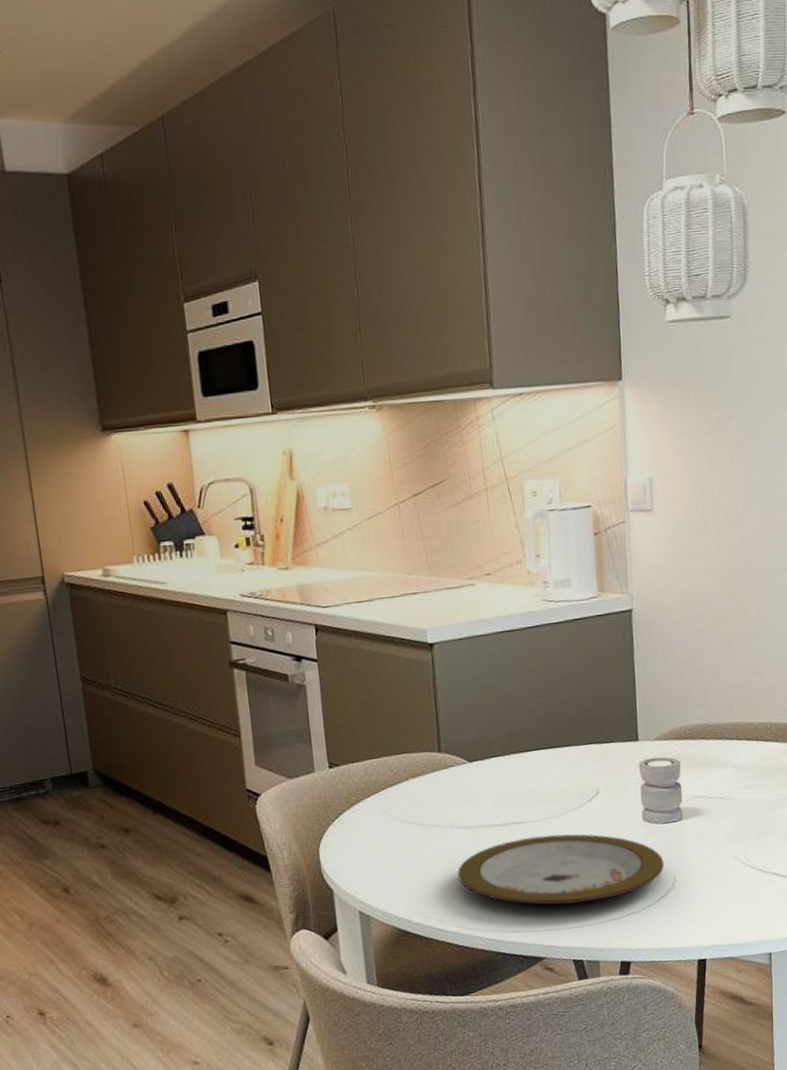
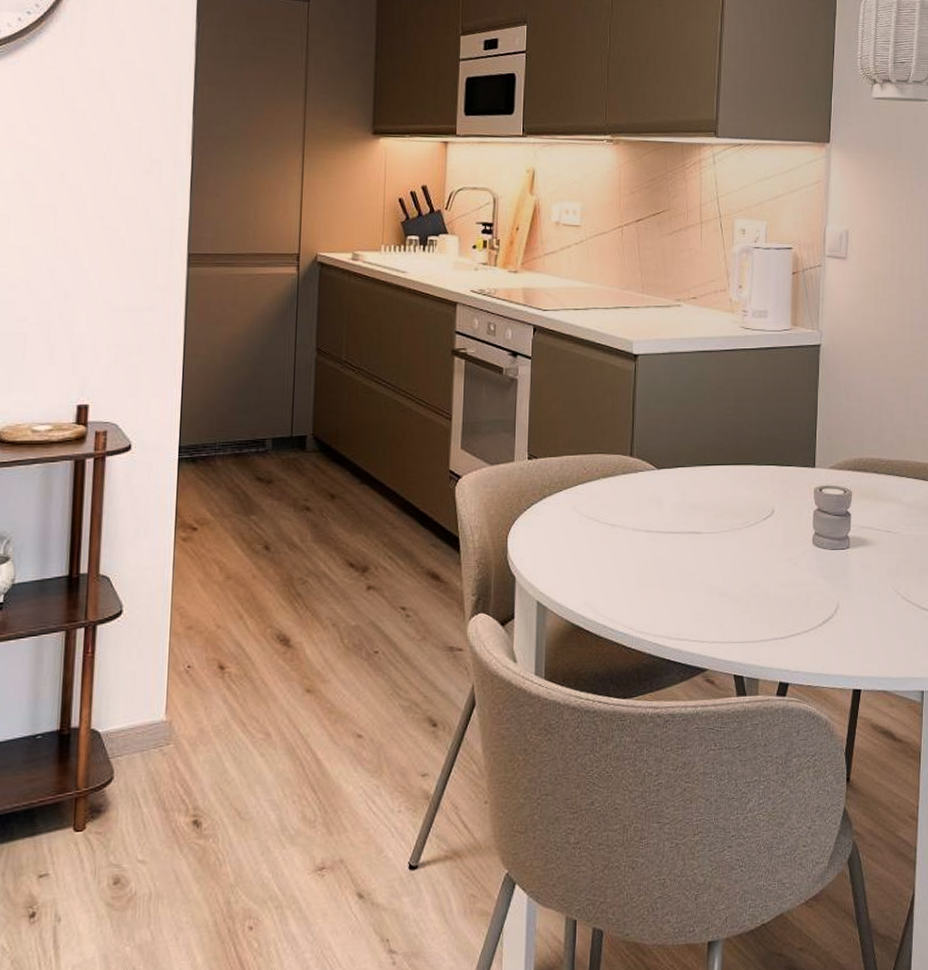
plate: present [458,834,665,906] -> none [634,548,829,619]

